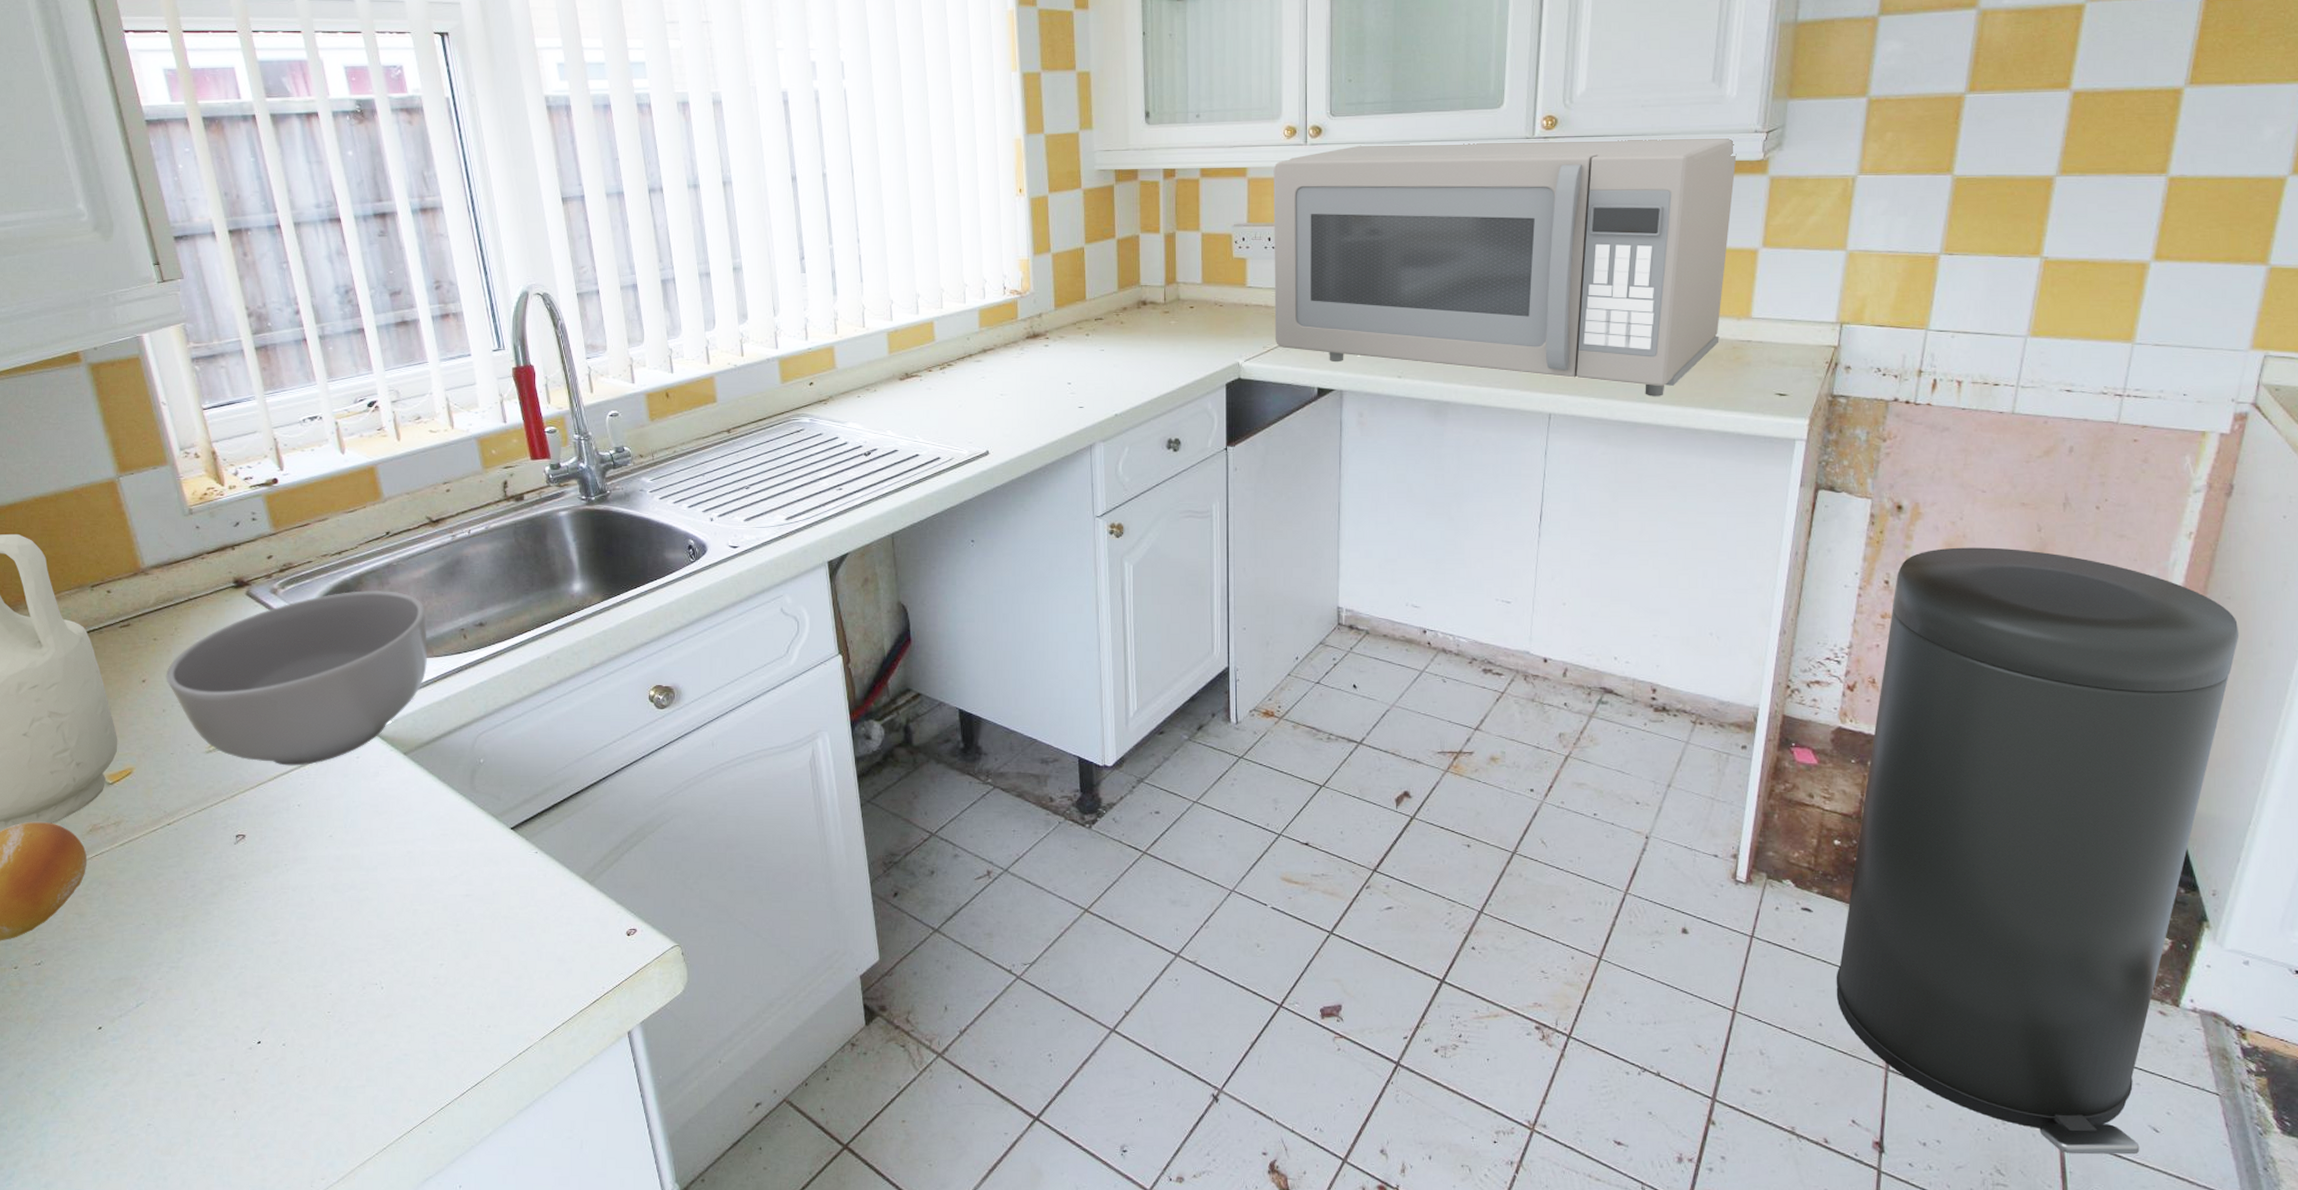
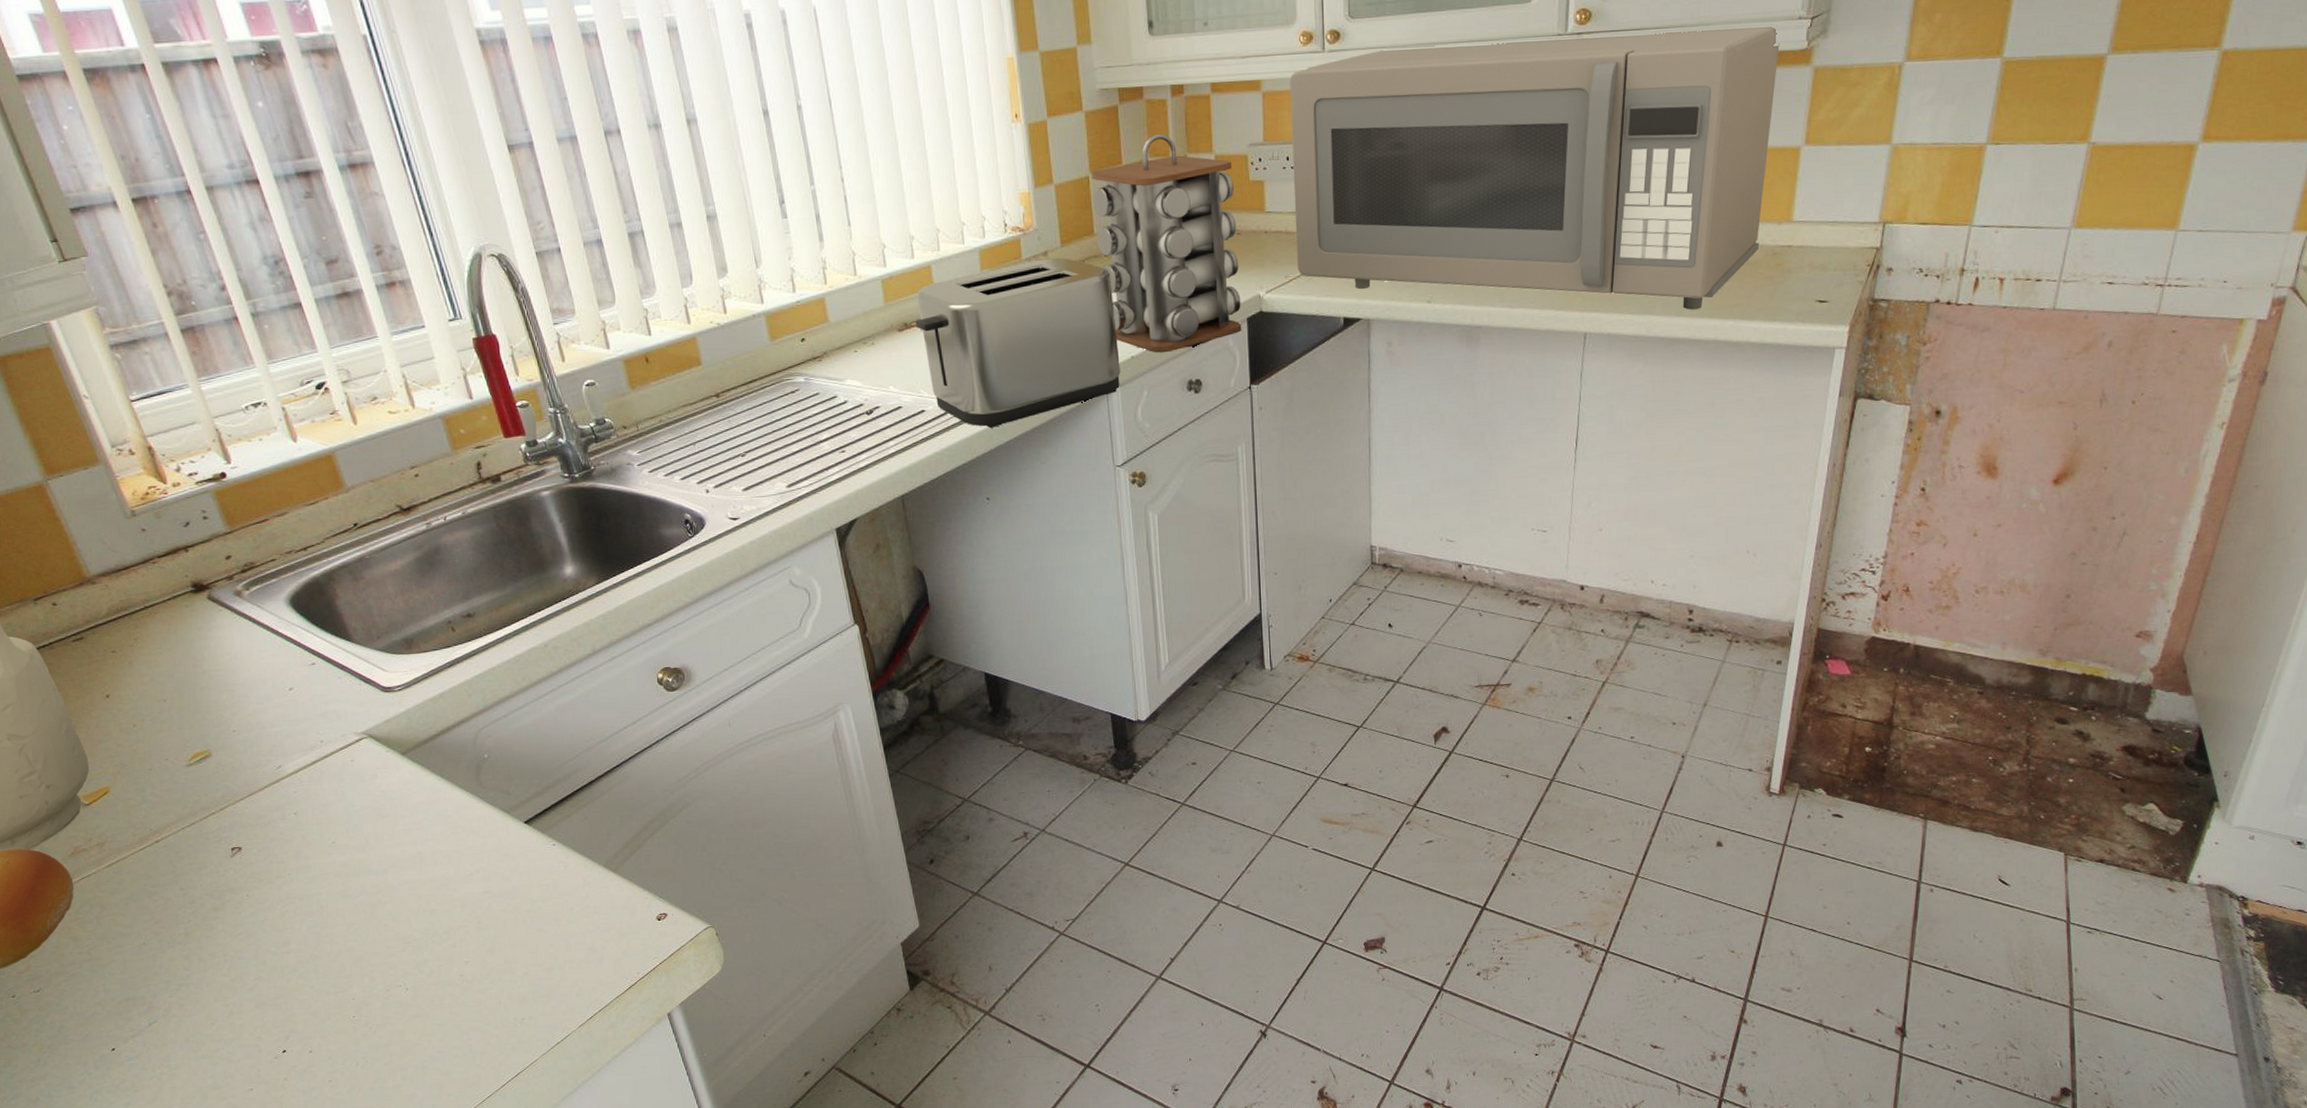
bowl: present [166,589,428,766] -> none [130,585,416,774]
toaster: none [915,320,1104,474] -> present [915,258,1121,428]
spice rack: none [1086,211,1221,412] -> present [1091,133,1242,353]
pedal bin: present [1836,547,2240,1155] -> none [1864,448,2265,1025]

